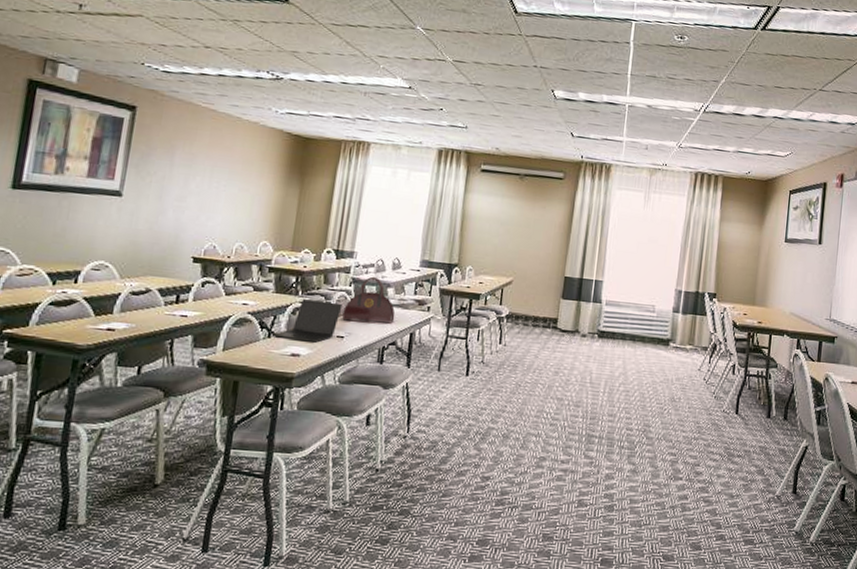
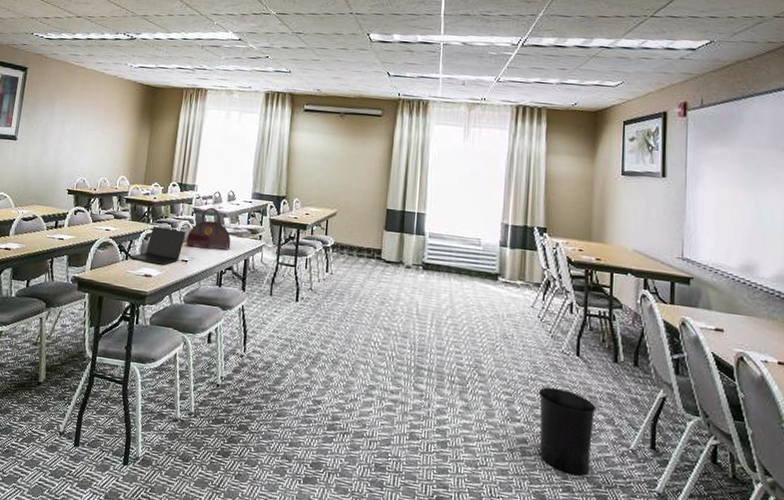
waste bin: none [698,444,750,524] -> present [538,387,596,476]

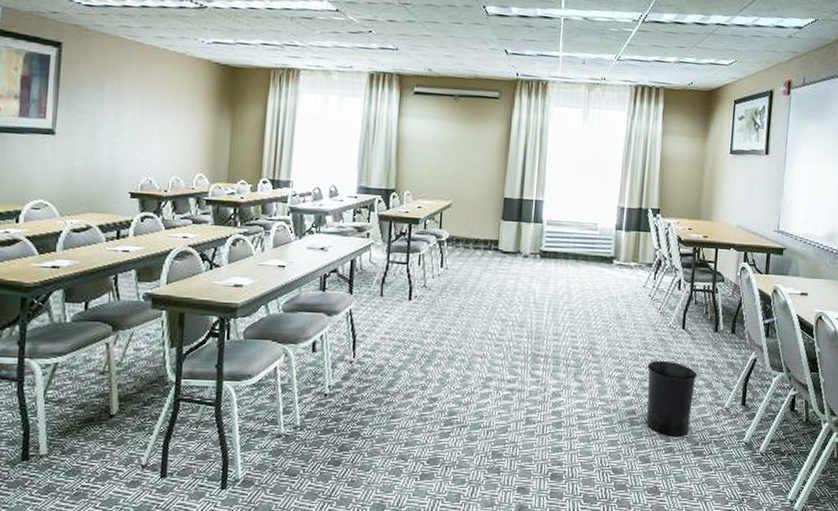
laptop: present [129,226,186,265] -> none [214,230,282,273]
handbag: present [186,207,231,250] -> none [282,205,335,252]

